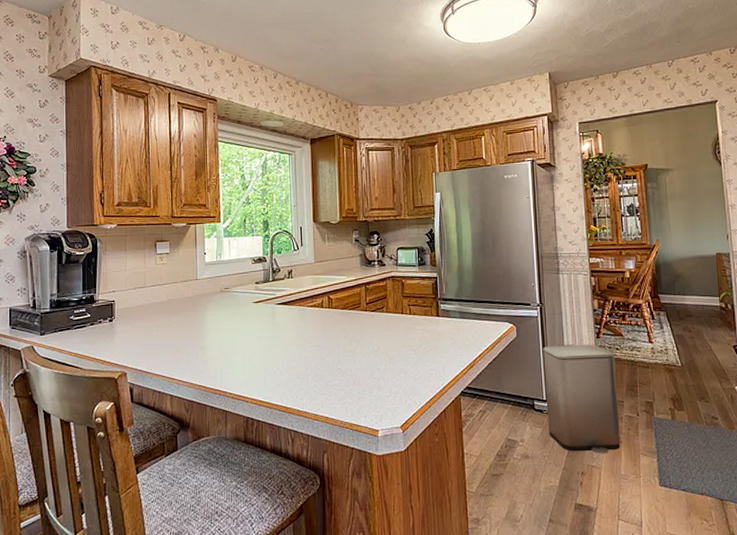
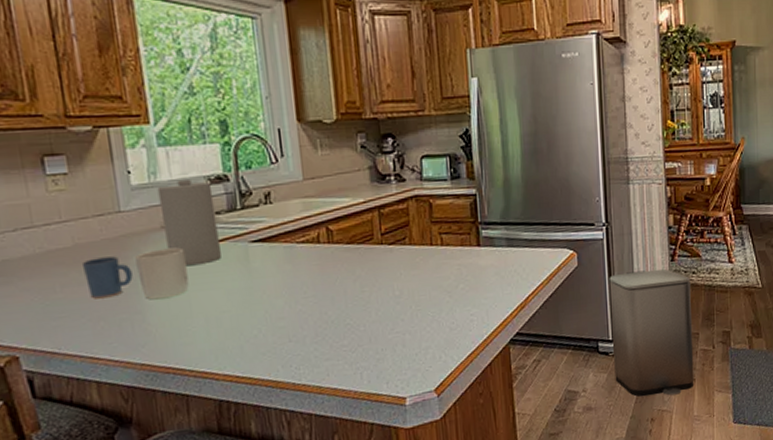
mug: none [170,309,200,337] -> present [81,256,133,299]
mug: none [203,305,235,341] -> present [135,247,189,300]
paper towel holder: none [221,260,257,319] -> present [157,180,221,267]

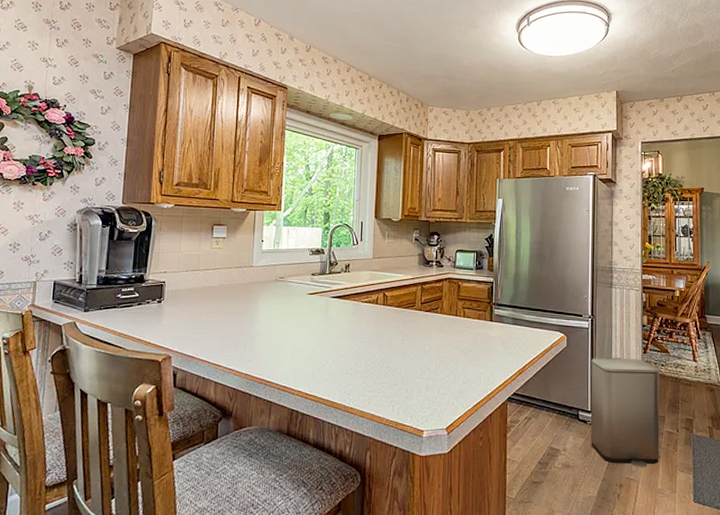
mug: present [81,256,133,299] -> none [222,296,252,324]
mug: present [135,247,189,300] -> none [255,294,287,330]
paper towel holder: present [157,180,221,267] -> none [277,250,313,309]

